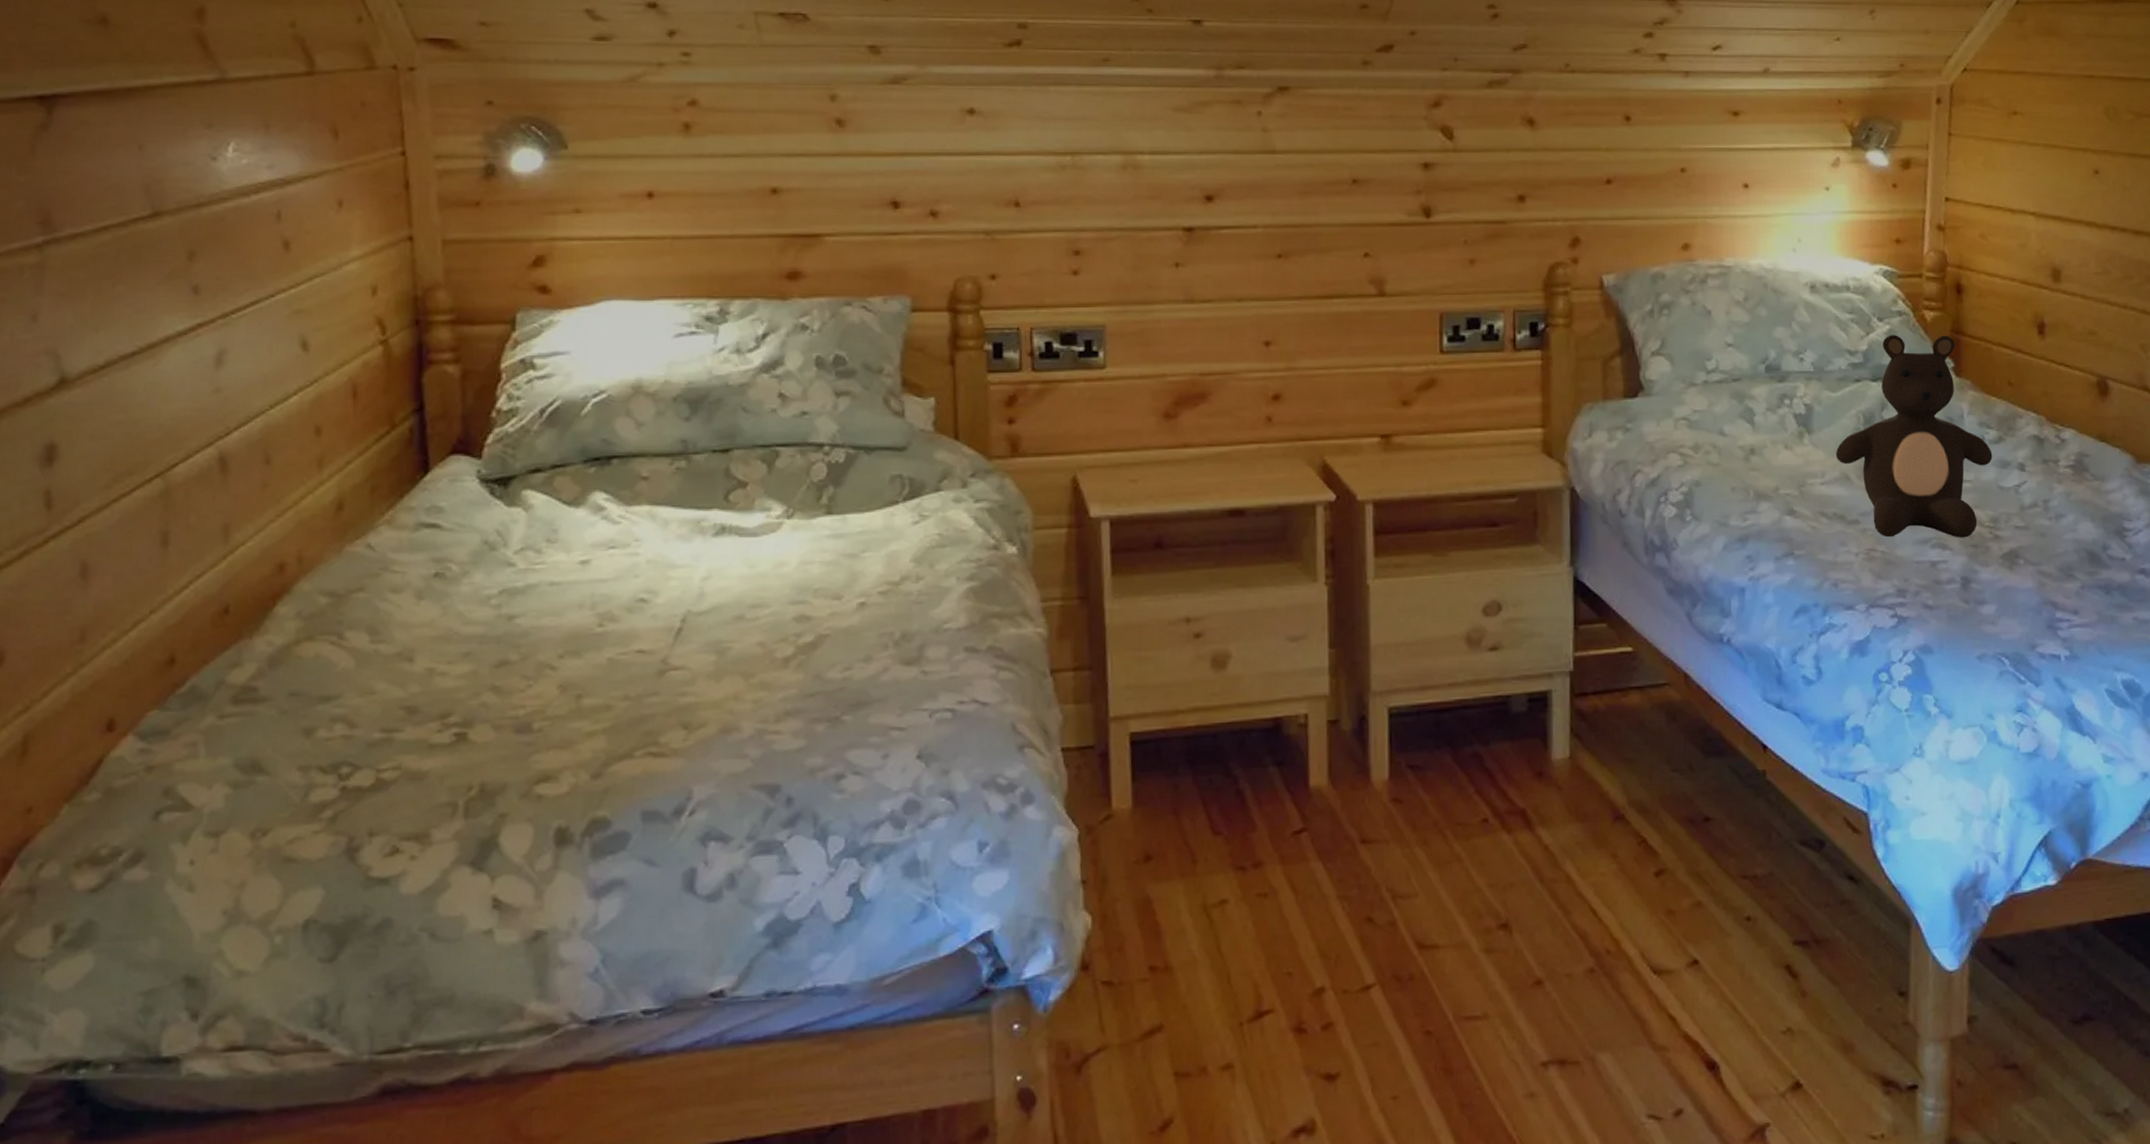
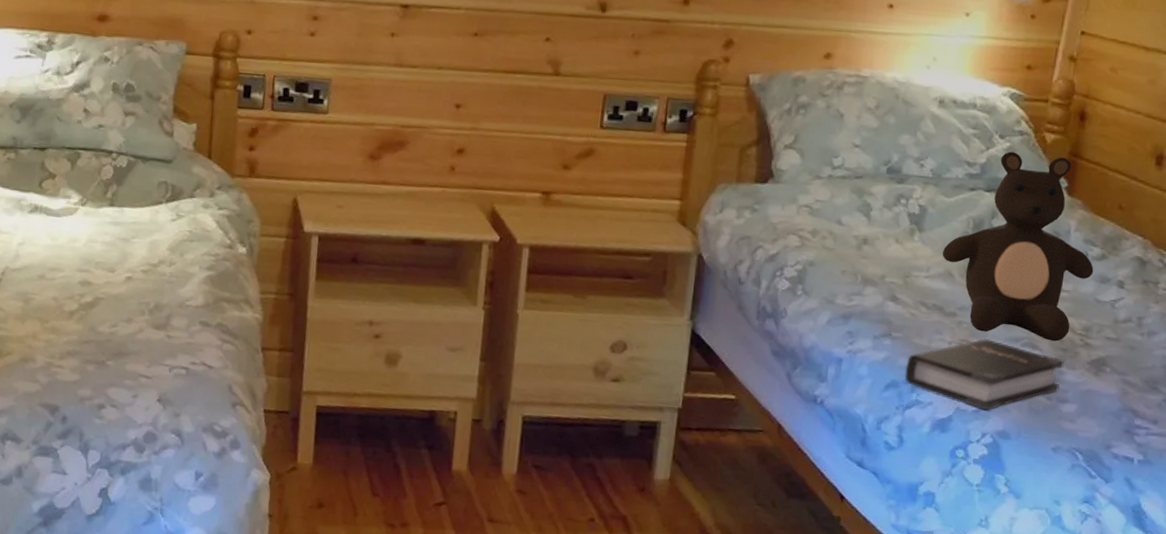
hardback book: none [1813,545,1977,625] -> present [904,339,1064,411]

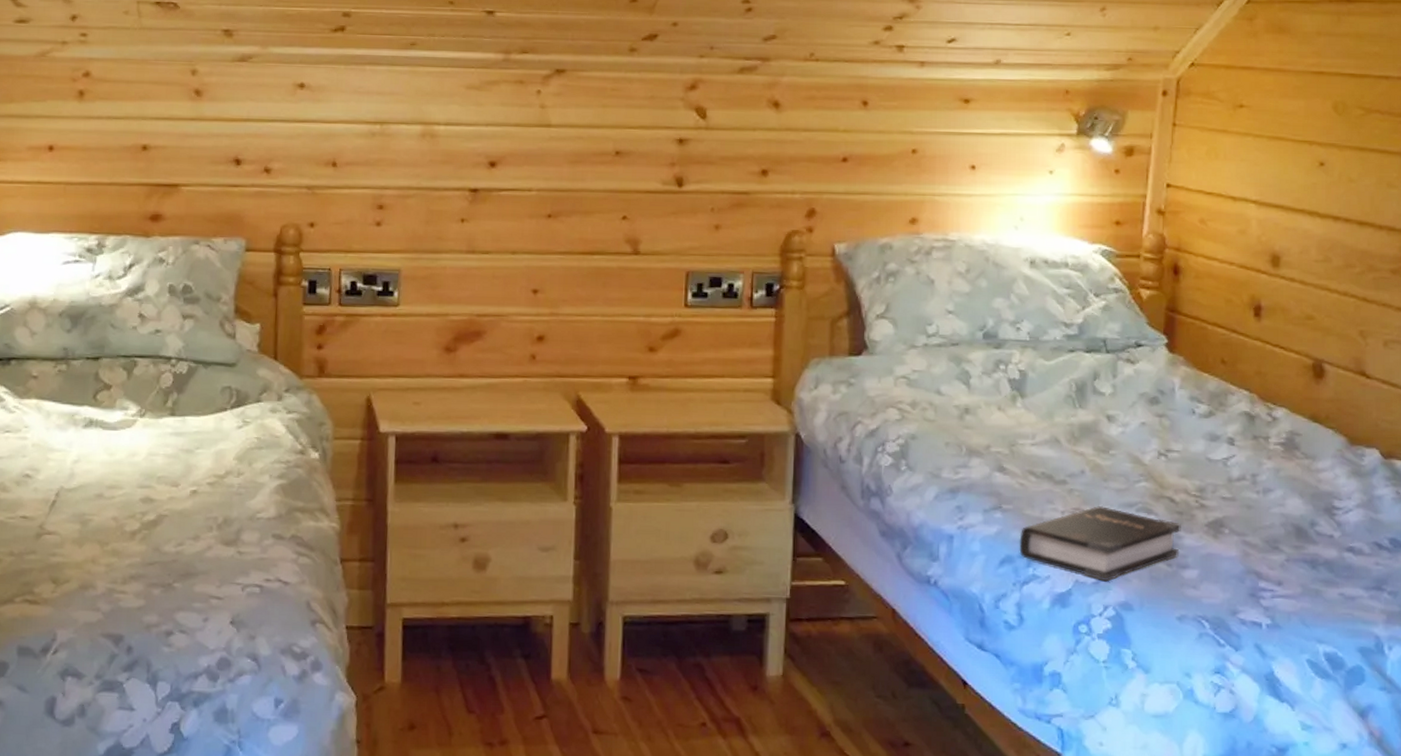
teddy bear: present [942,151,1094,342] -> none [1046,310,1202,505]

